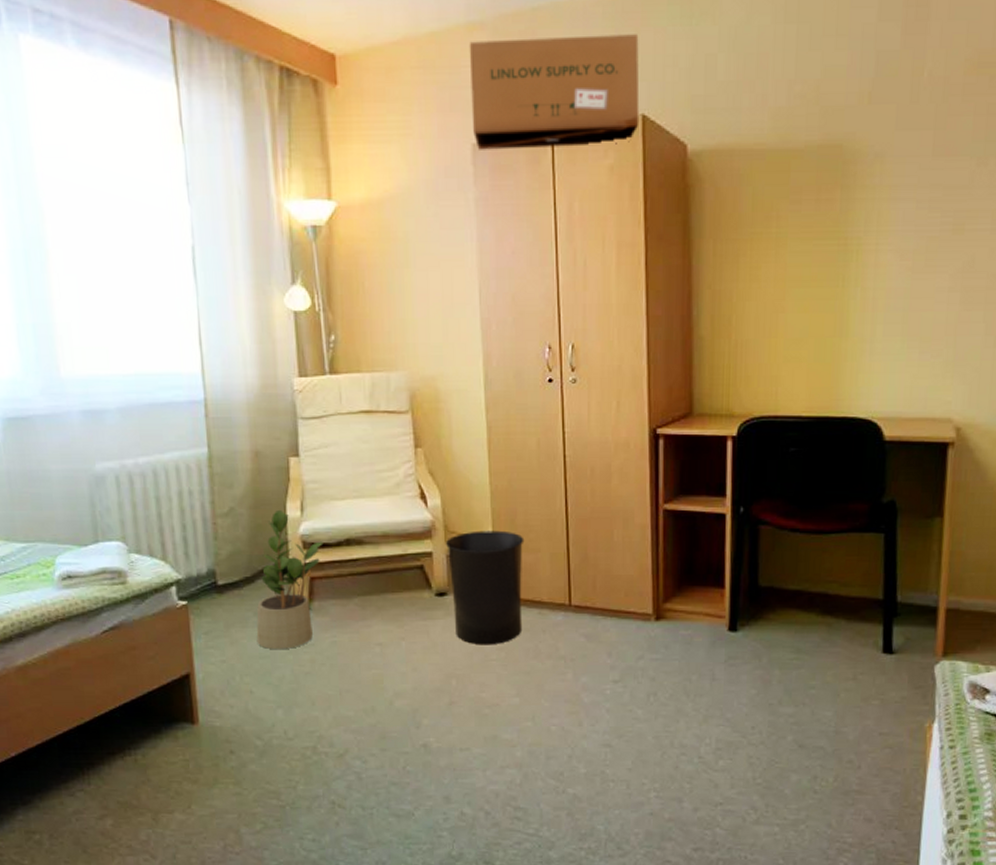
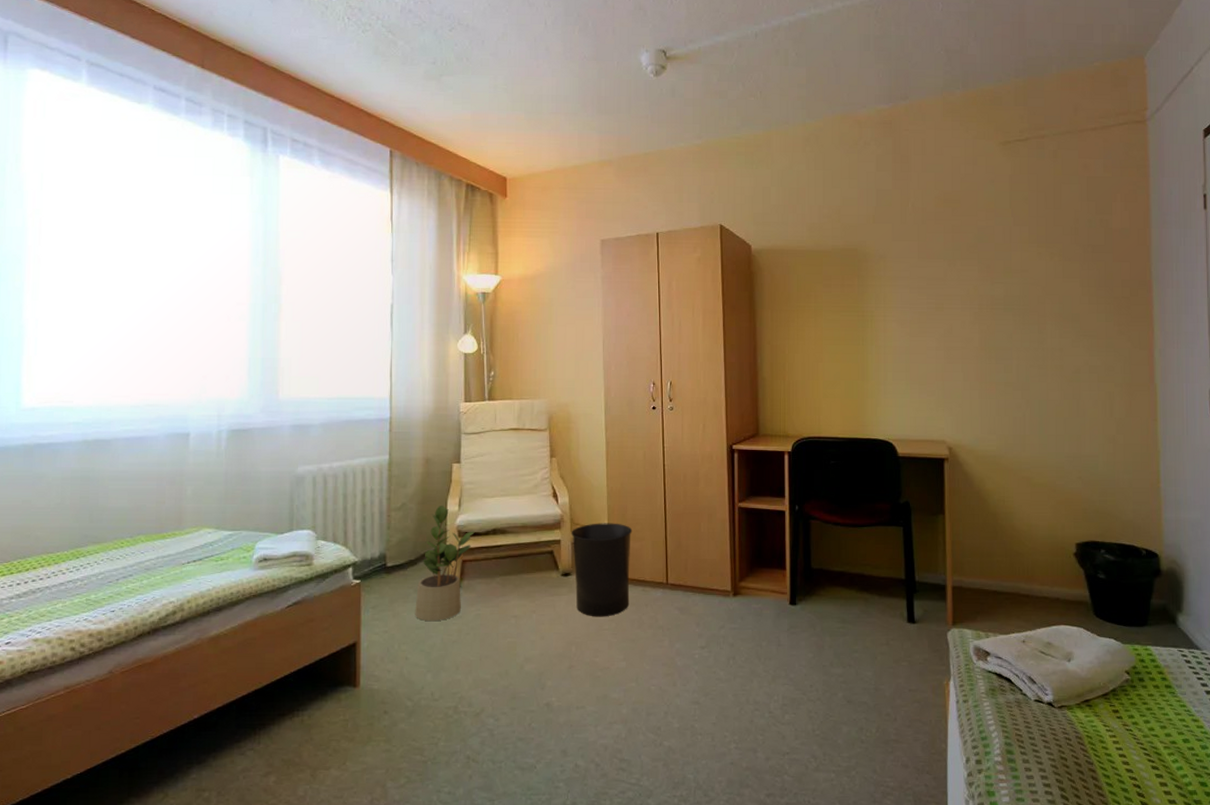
box: present [469,34,640,150] -> none [600,172,718,245]

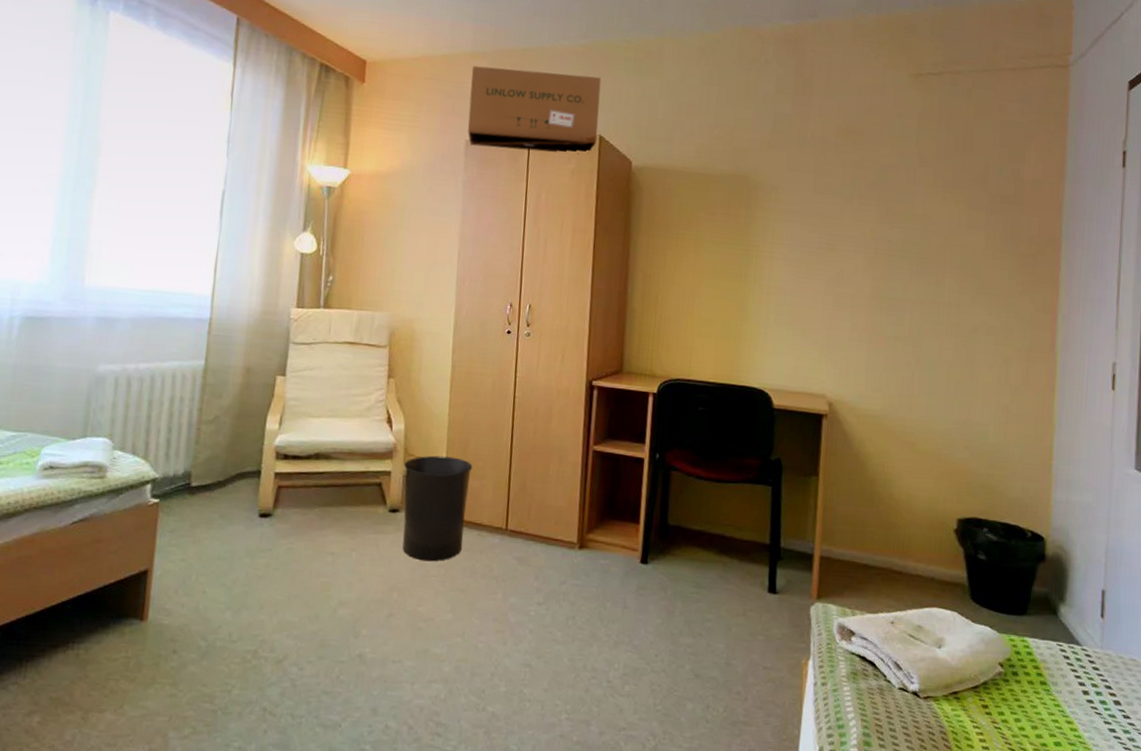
potted plant: present [415,506,475,622] -> none [218,422,295,552]
box: none [600,172,718,245] -> present [467,65,602,155]

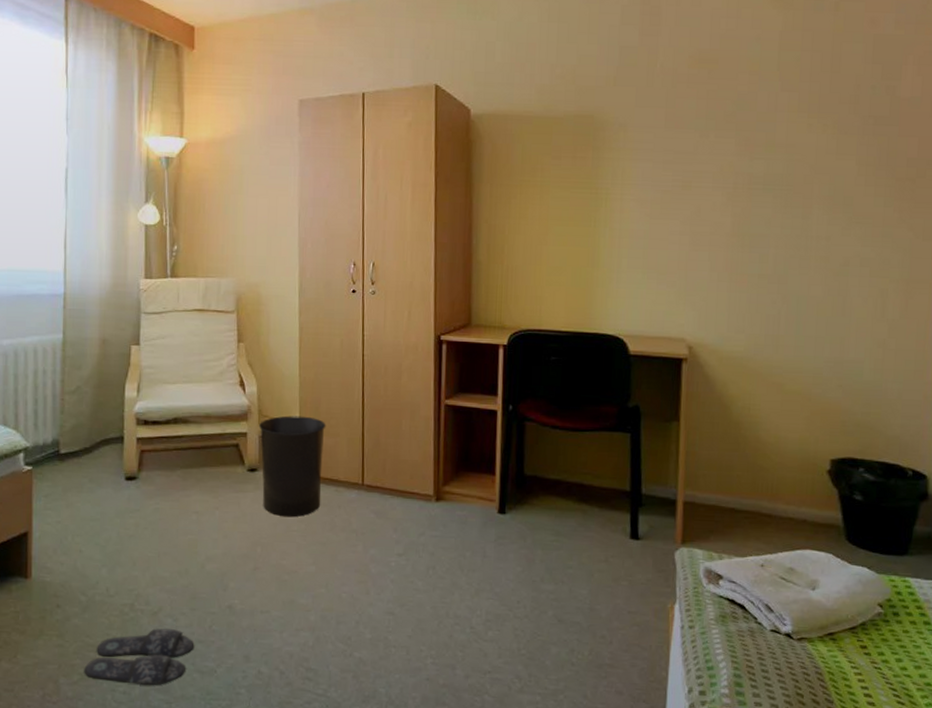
slippers: none [196,678,319,741] -> present [84,628,193,686]
box: present [467,65,602,155] -> none [300,22,434,107]

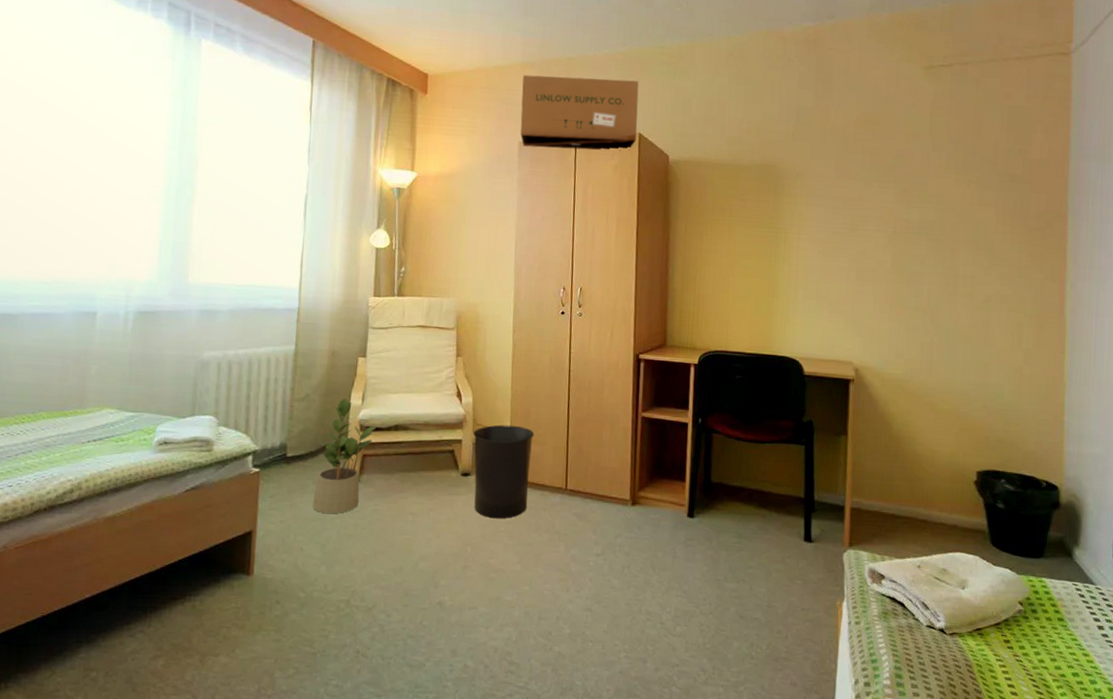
slippers: present [84,628,193,686] -> none [299,624,405,679]
potted plant: none [89,391,154,514] -> present [312,399,377,514]
box: none [300,22,434,107] -> present [520,75,639,151]

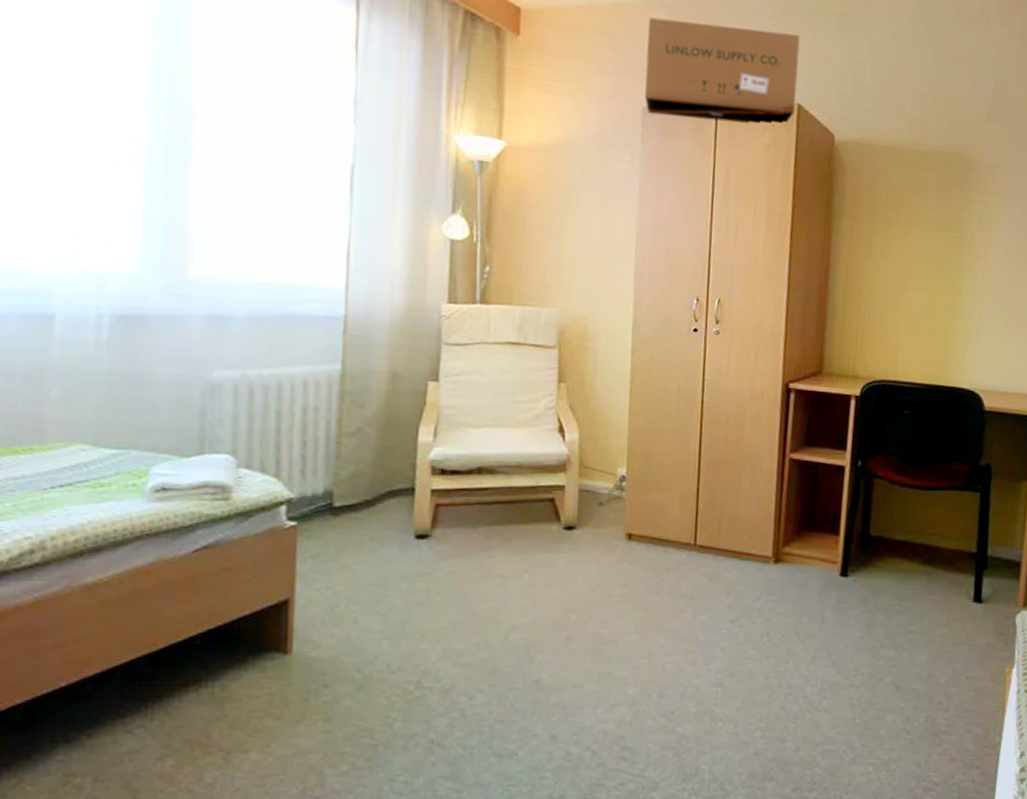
potted plant: present [312,399,377,514] -> none [369,434,454,578]
waste bin: present [472,424,535,519] -> none [578,467,657,581]

